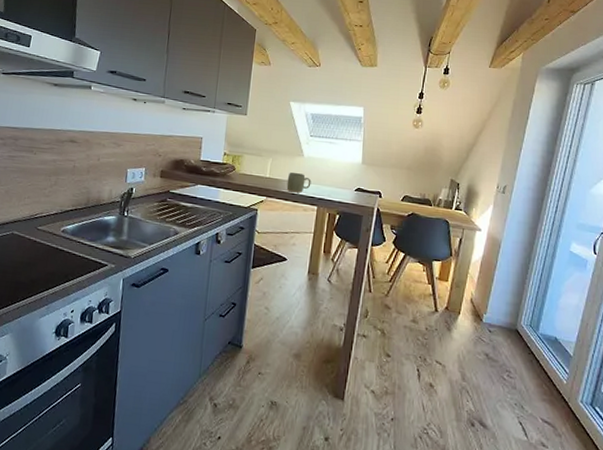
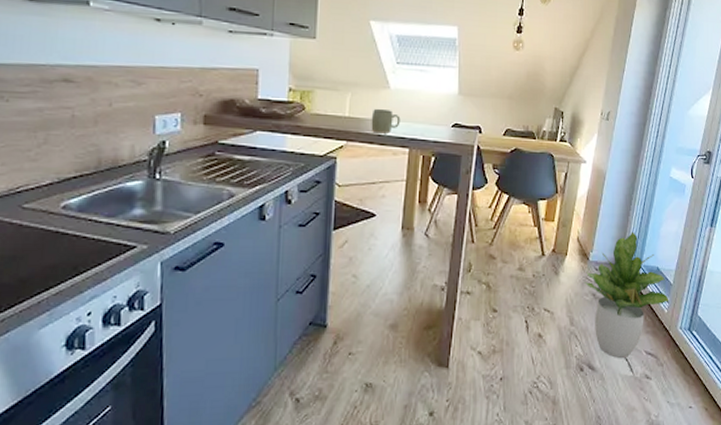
potted plant: none [476,299,568,422] -> present [584,231,669,359]

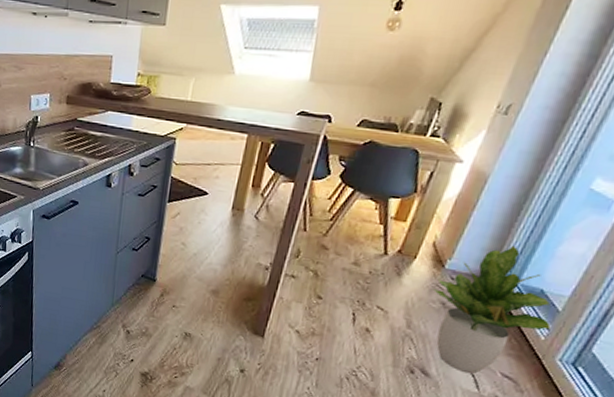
mug: present [371,109,401,134] -> none [211,94,242,119]

